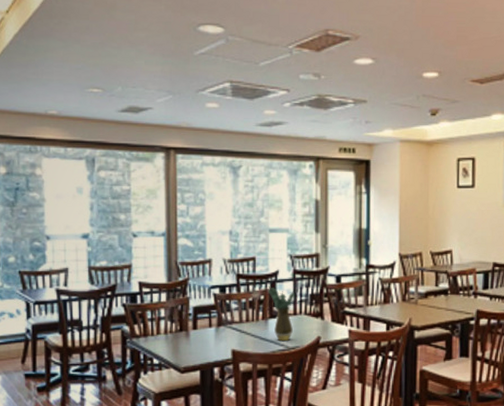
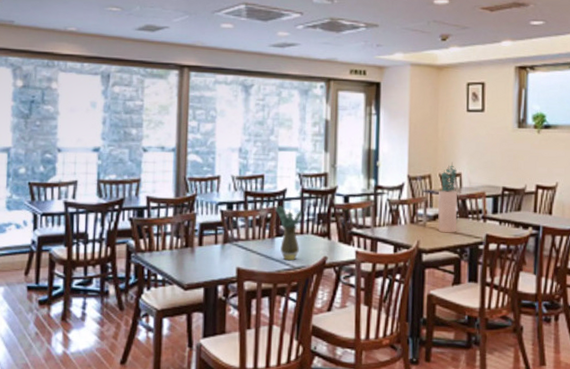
vase: none [429,239,448,310] -> present [438,162,457,233]

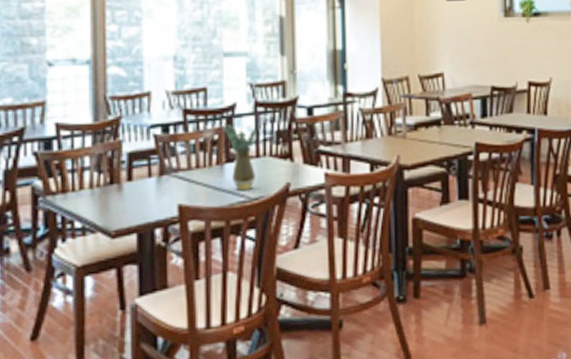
vase: present [438,162,457,233] -> none [418,60,441,144]

